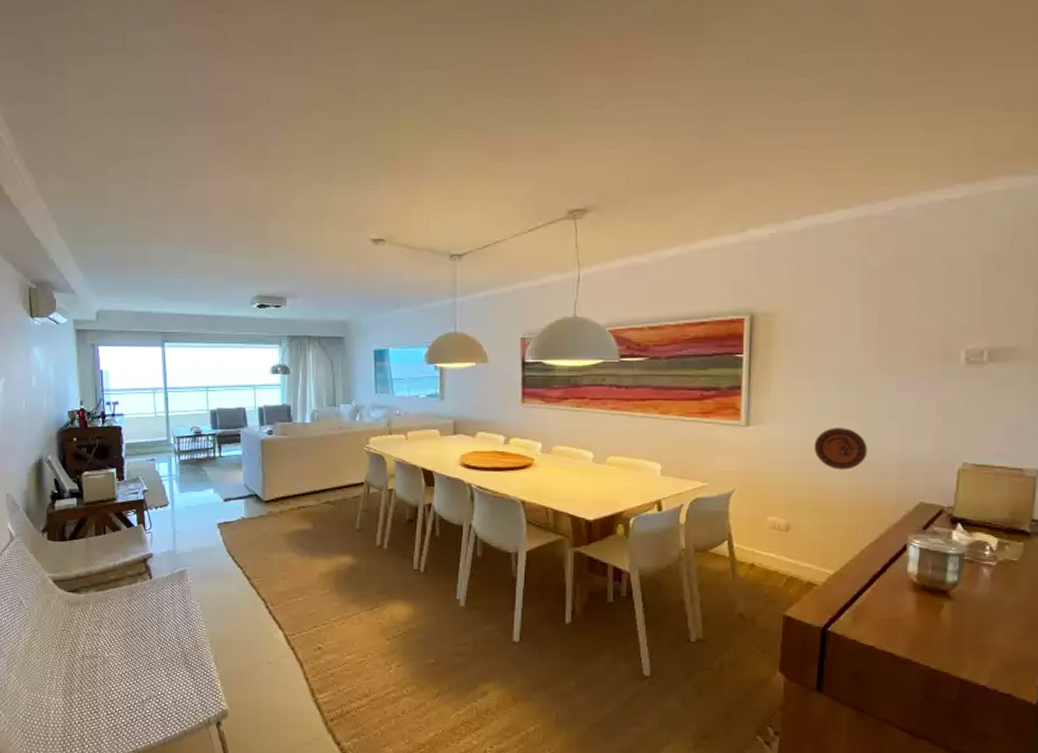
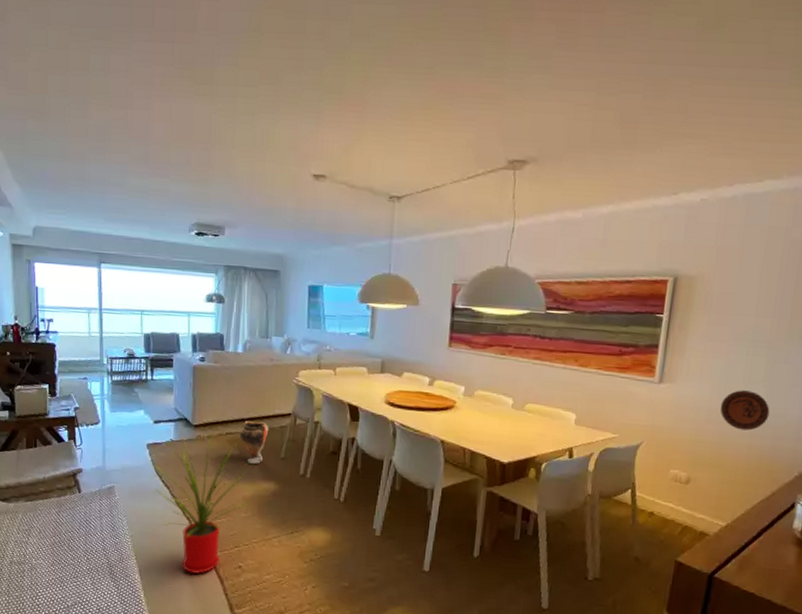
house plant: none [222,511,325,658] -> present [151,436,250,574]
vase: none [312,492,342,538] -> present [240,420,269,464]

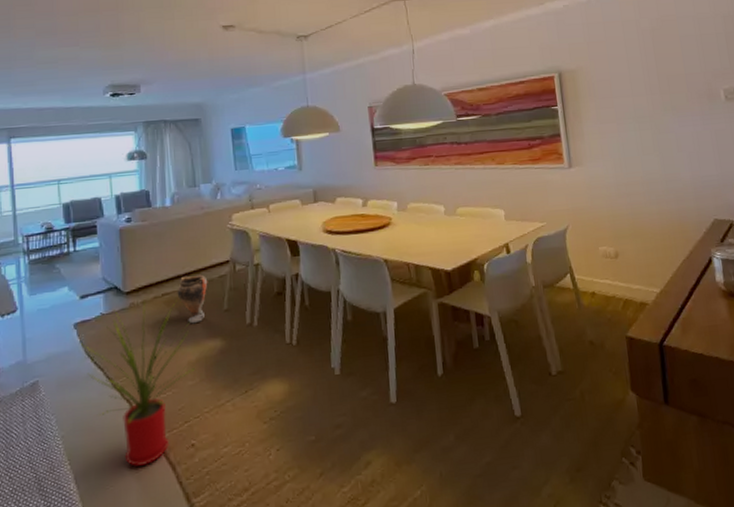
decorative plate: present [720,390,770,431] -> none [625,161,668,199]

